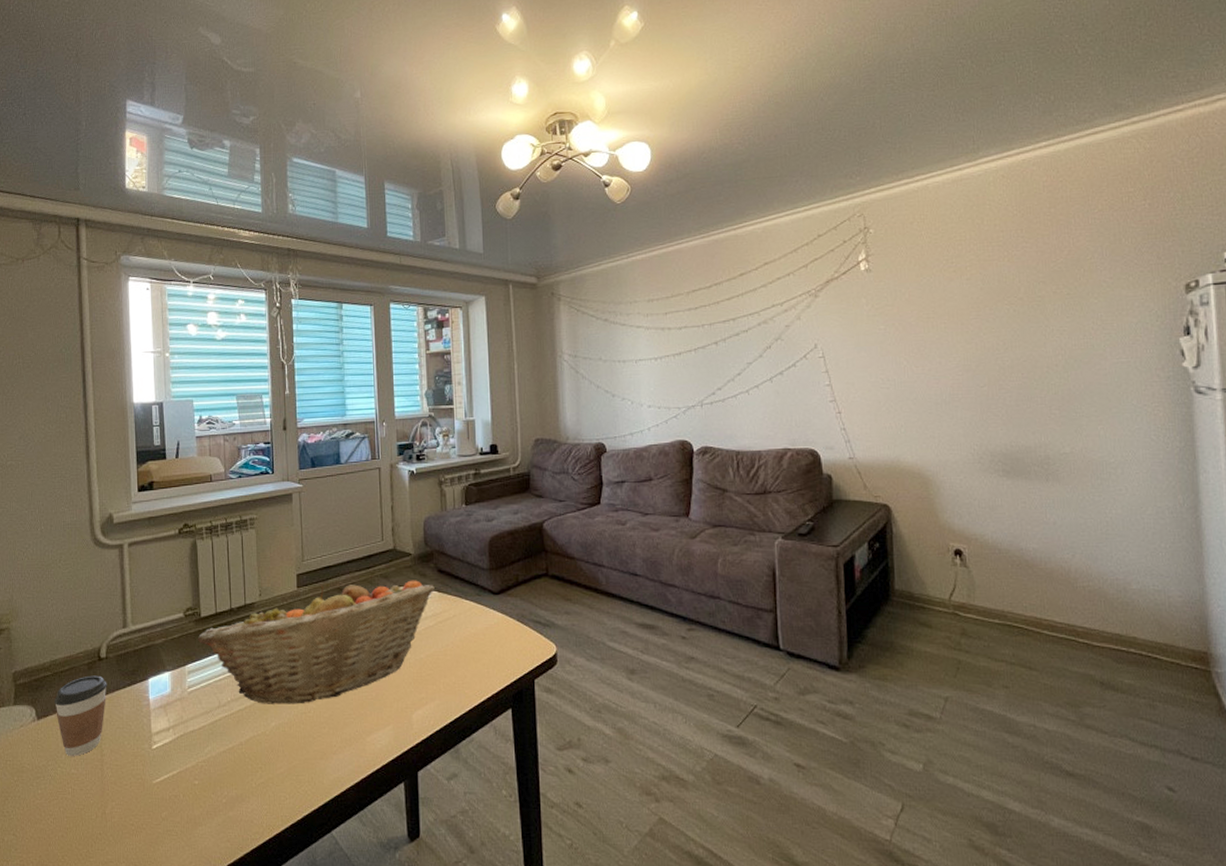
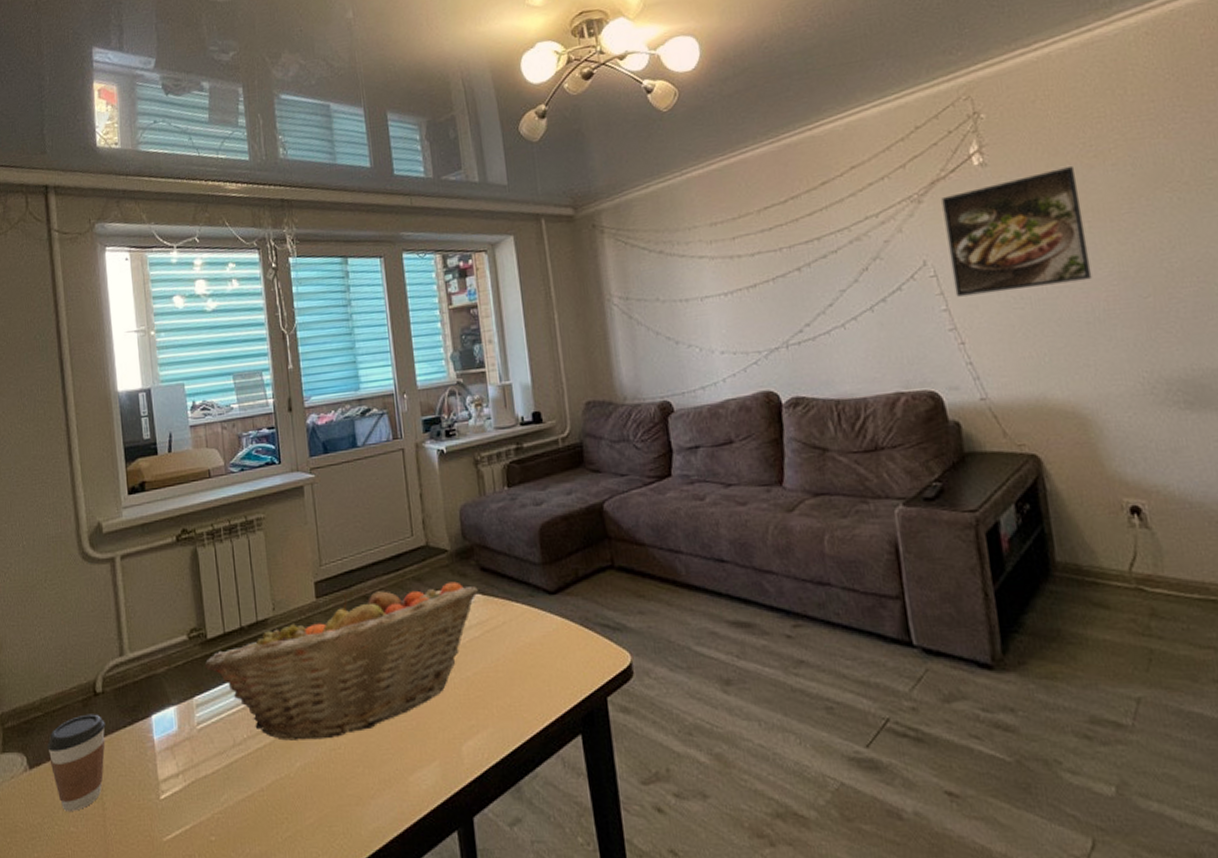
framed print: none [833,278,943,375] -> present [941,167,1092,297]

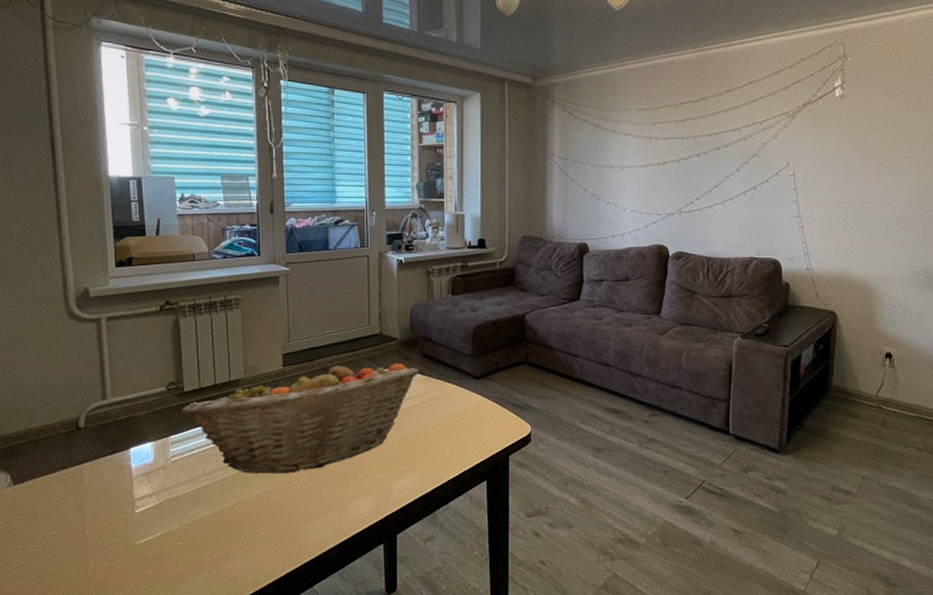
coffee cup: present [47,714,106,811] -> none [31,444,87,519]
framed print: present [941,167,1092,297] -> none [804,109,902,194]

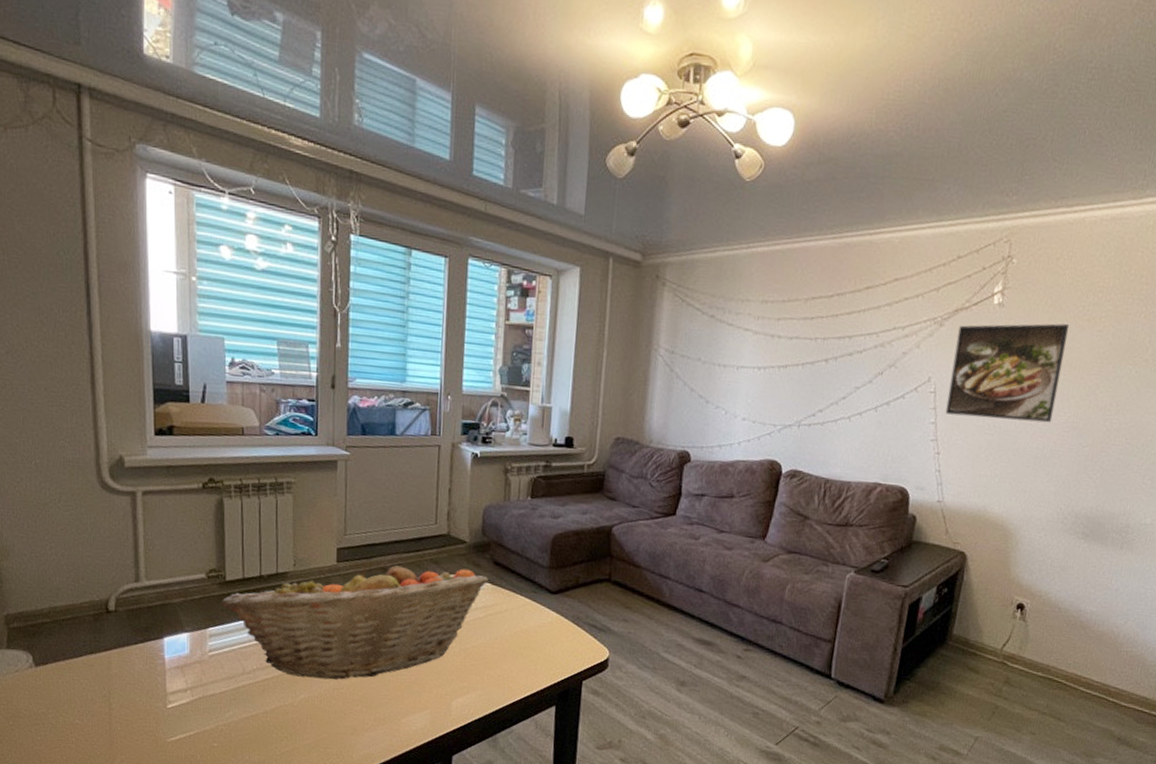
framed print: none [804,109,902,194] -> present [945,323,1070,423]

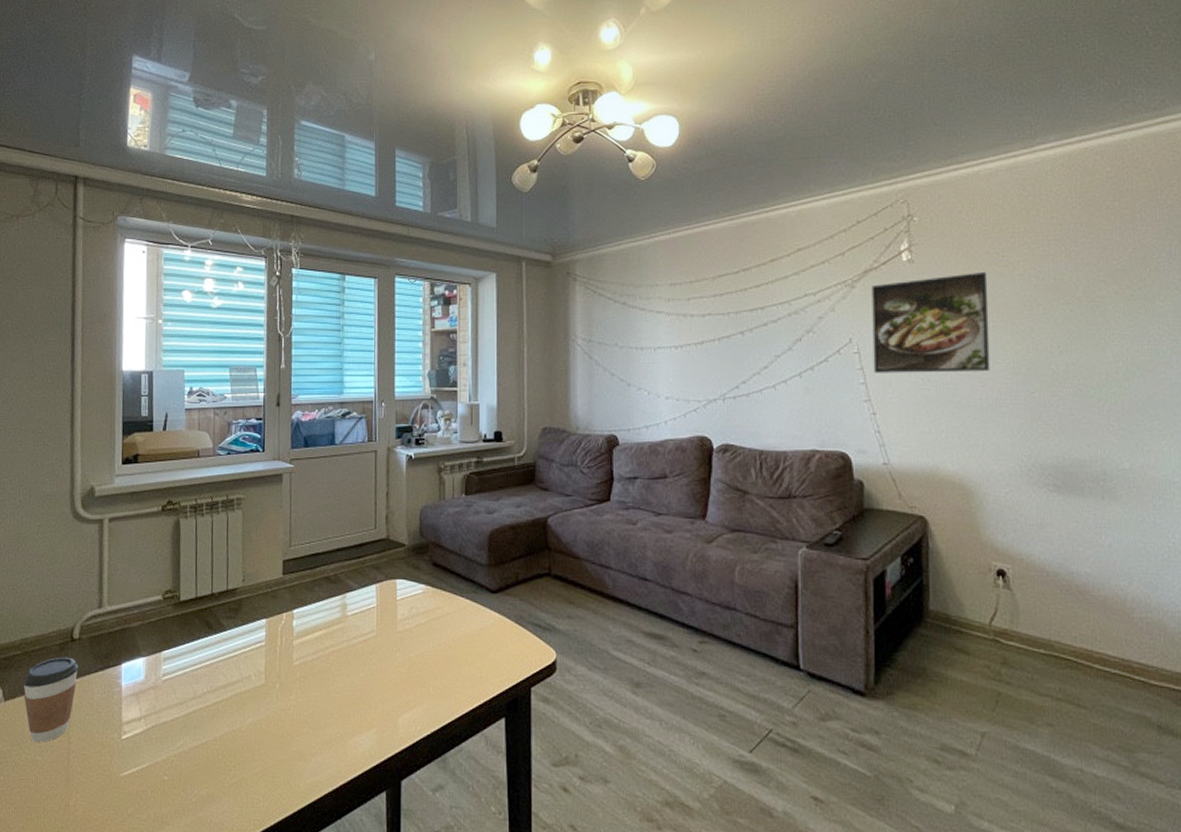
coffee cup: none [55,627,116,707] -> present [23,657,79,742]
fruit basket: present [221,562,488,680] -> none [175,572,428,700]

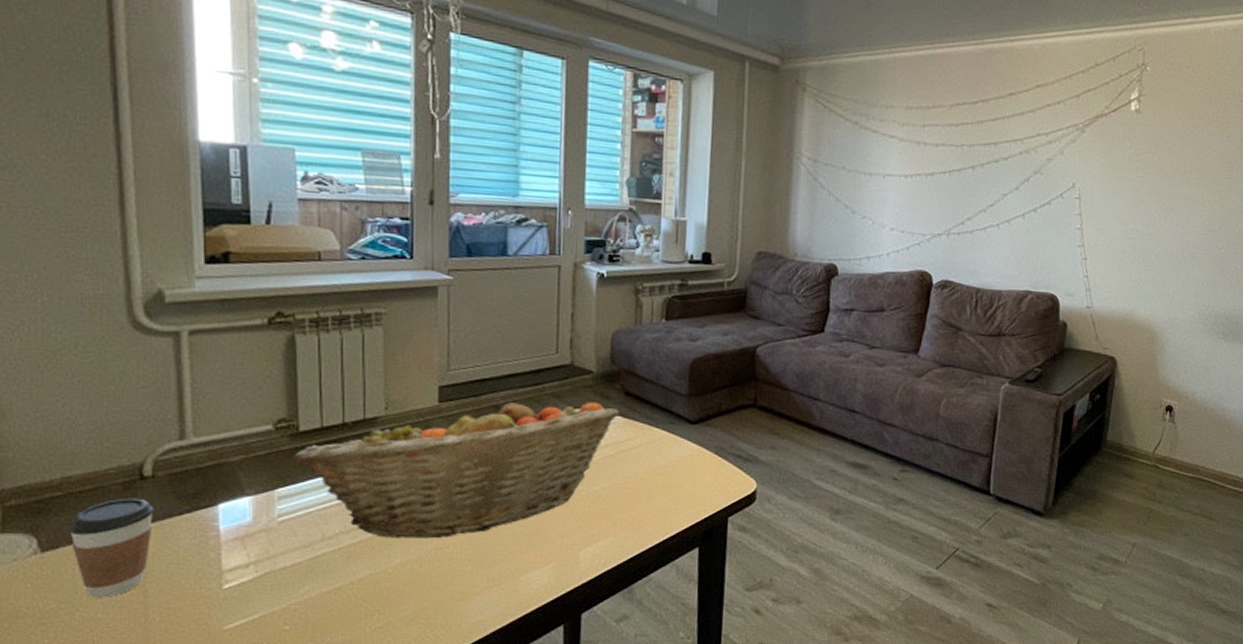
fruit basket: none [175,572,428,700] -> present [293,401,619,539]
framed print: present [872,272,990,373] -> none [1090,129,1202,226]

